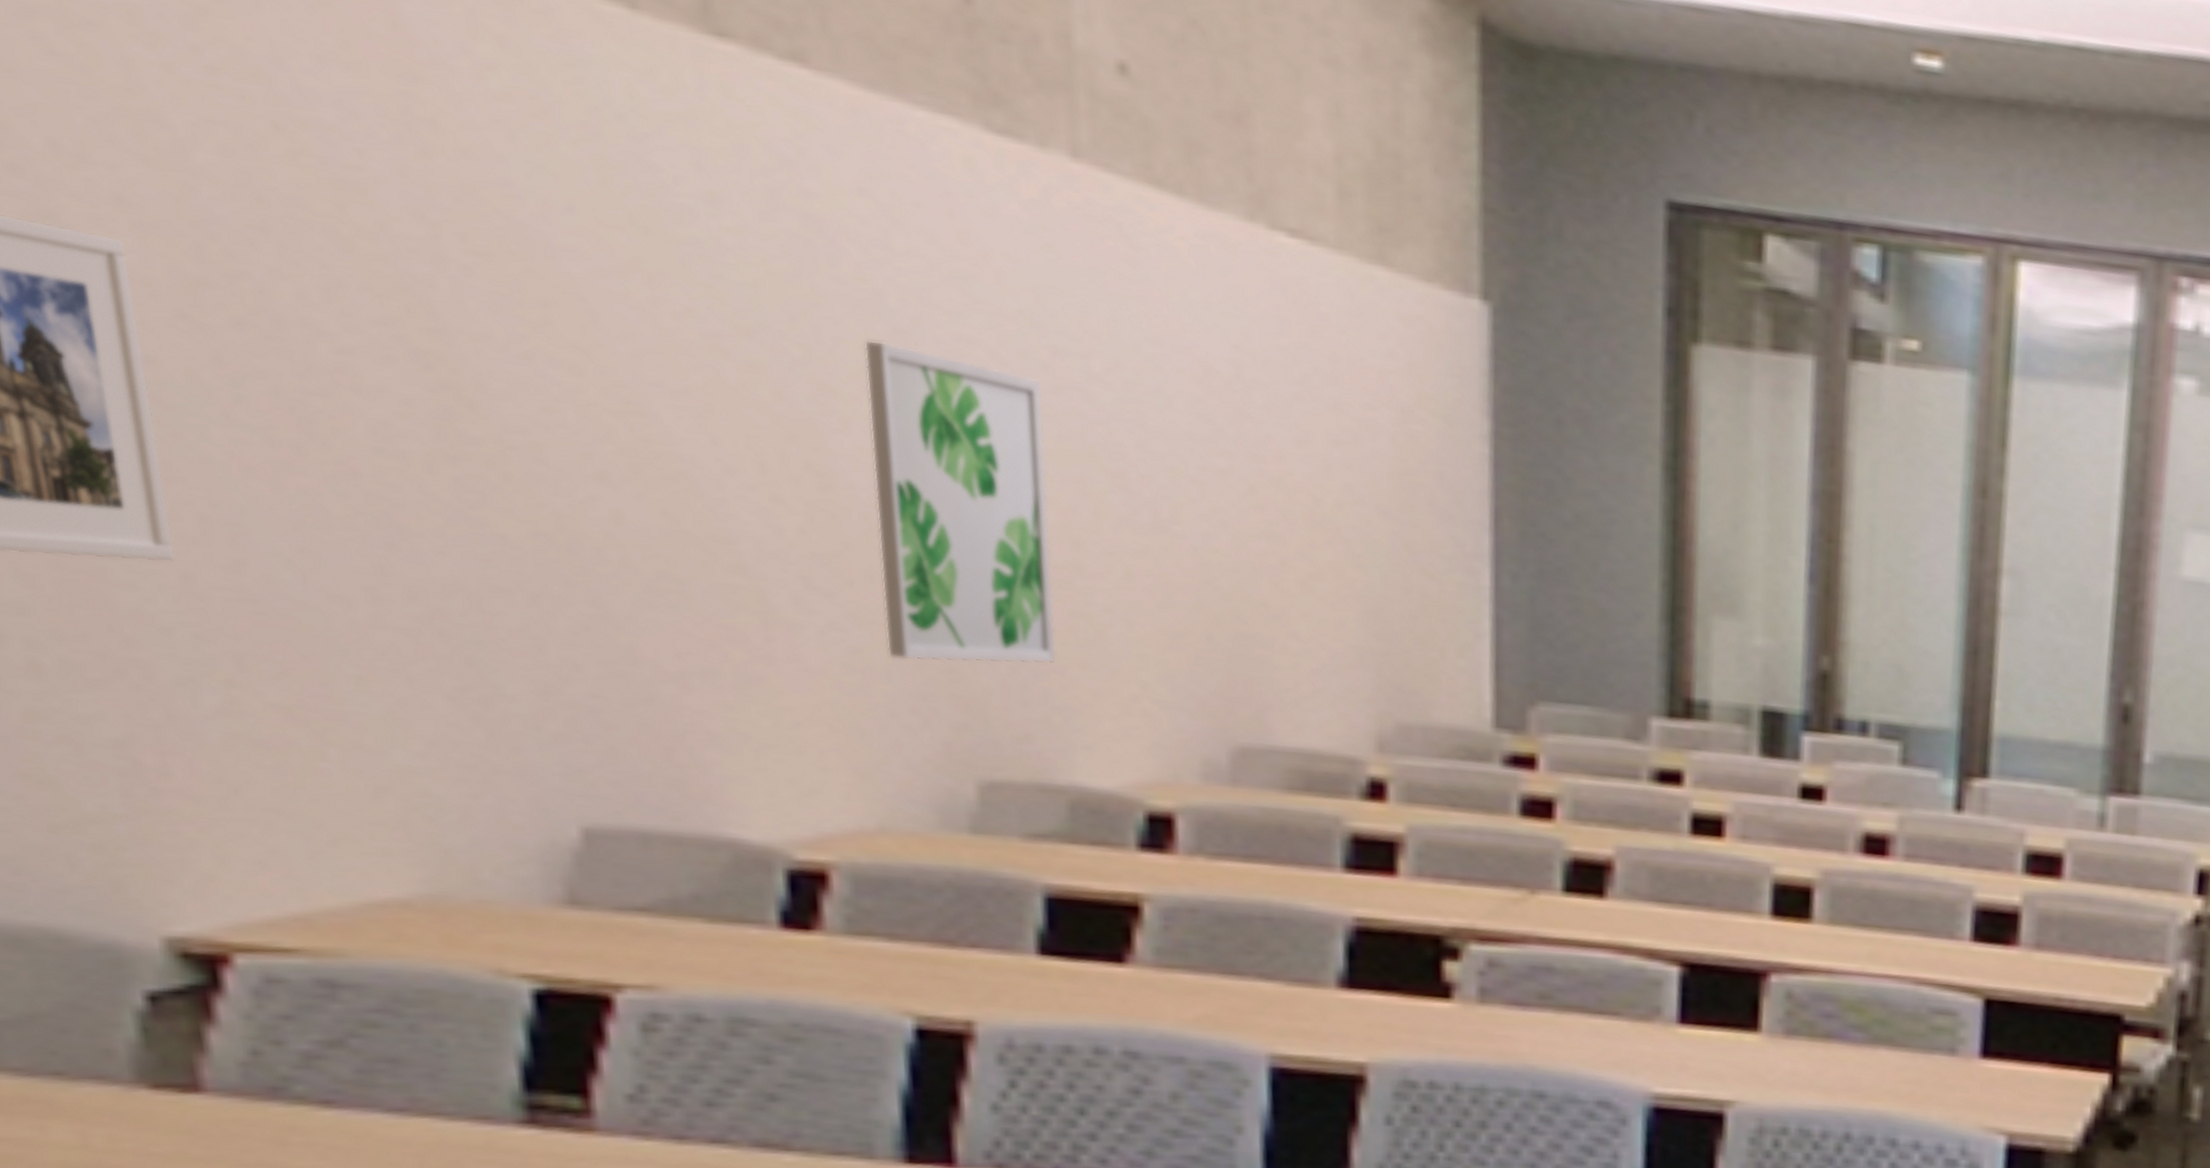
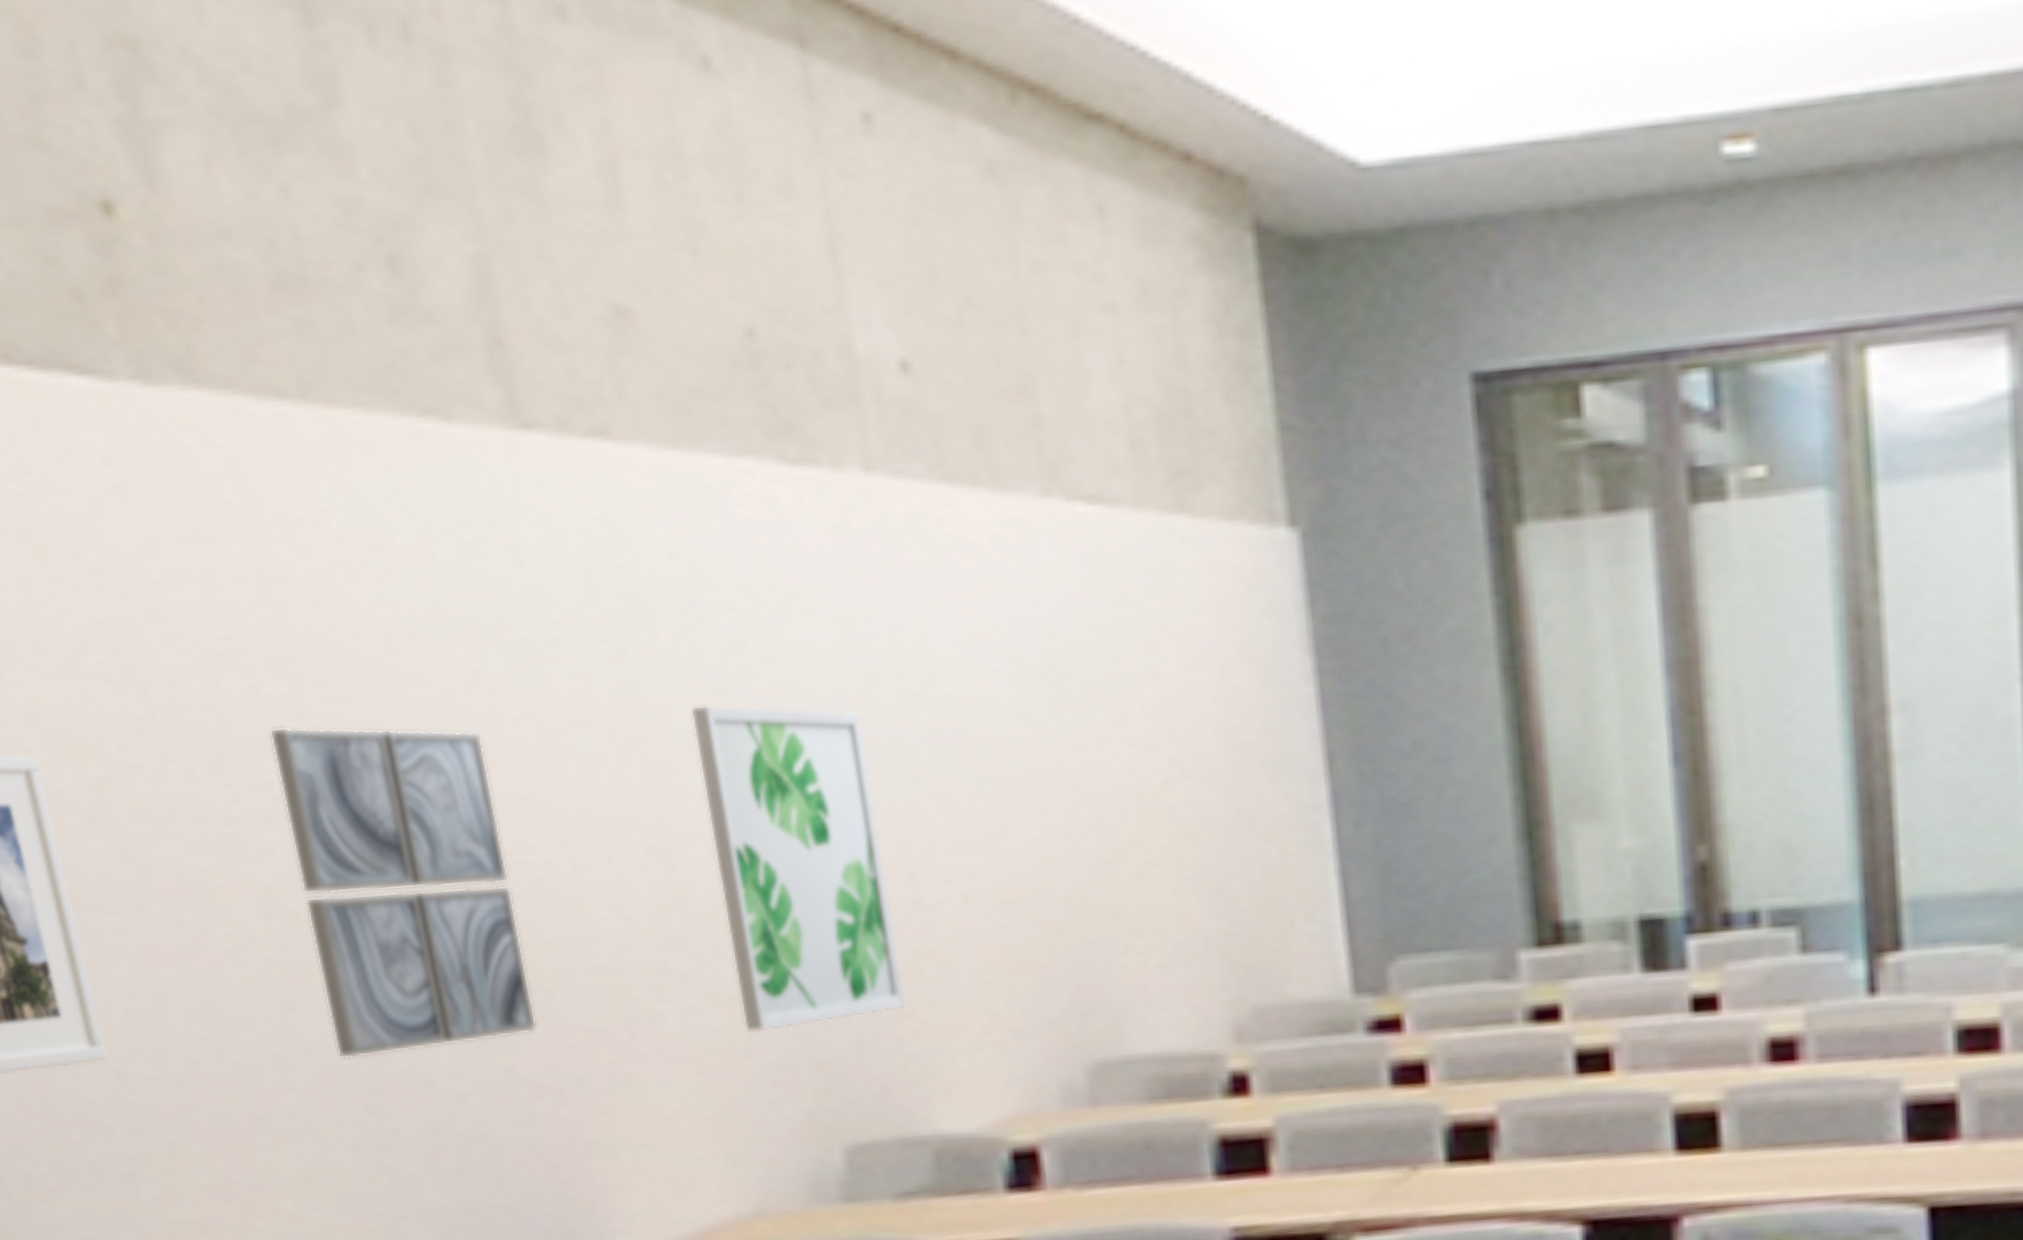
wall art: none [399,268,667,618] -> present [270,726,538,1059]

